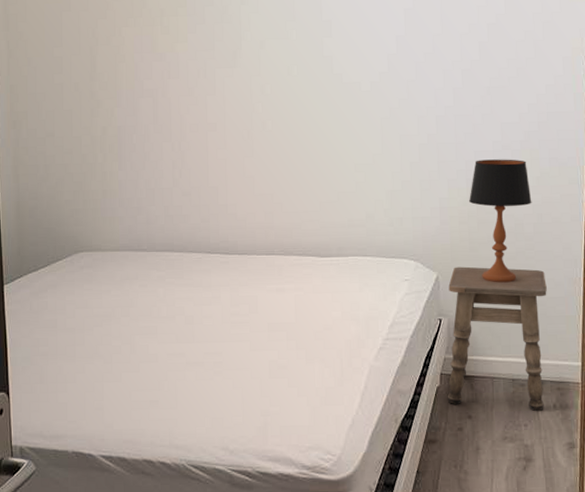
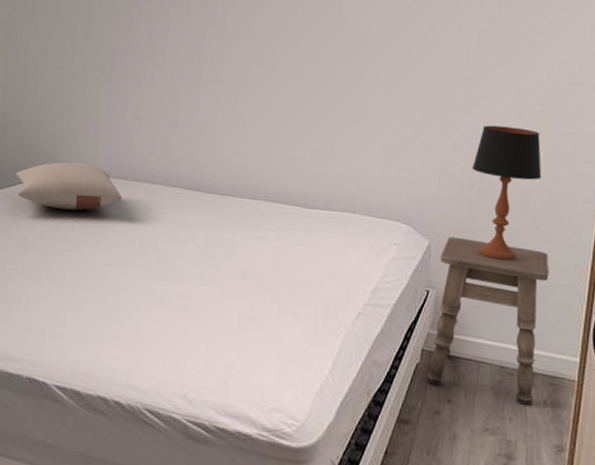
pillow: none [37,240,145,287] -> present [15,162,122,211]

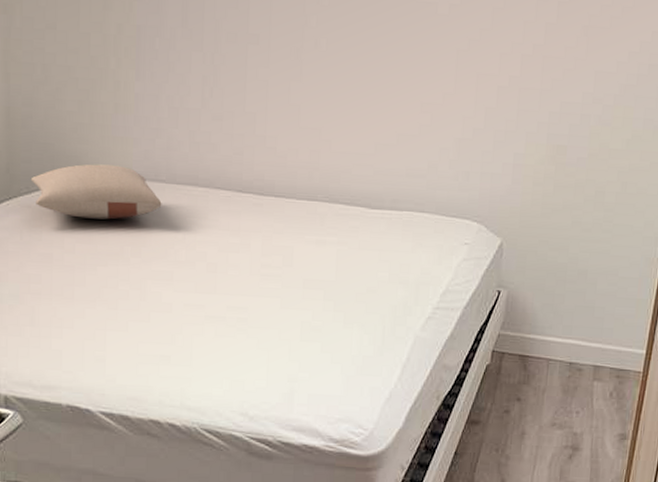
side table: present [426,236,549,406] -> none [496,234,621,399]
table lamp: present [472,125,542,261] -> none [548,112,618,257]

